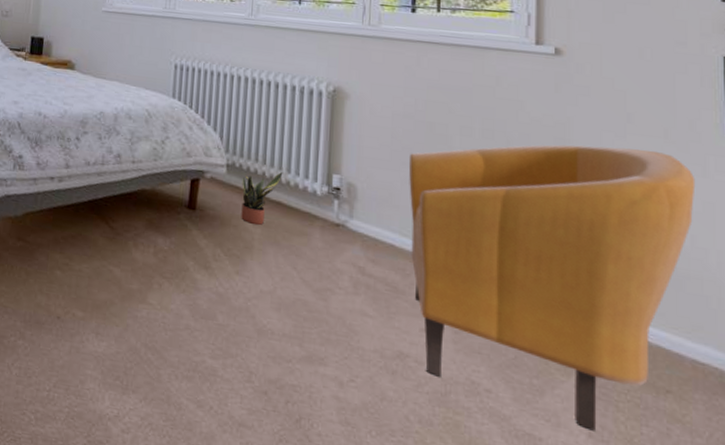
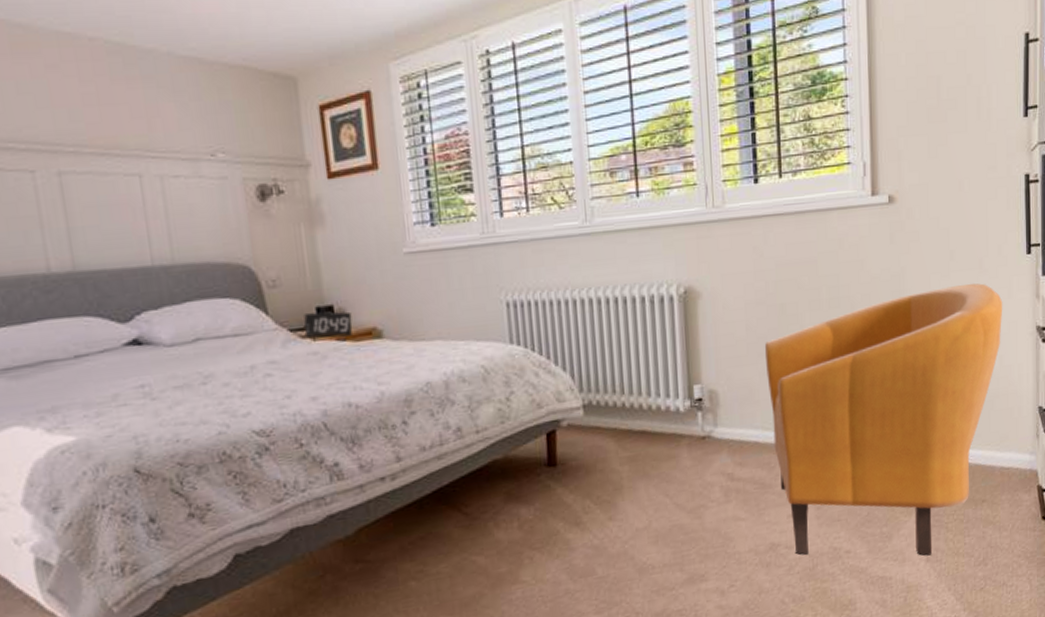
alarm clock: none [19,40,55,63] -> present [304,311,353,338]
potted plant: present [241,171,283,226] -> none [601,396,644,464]

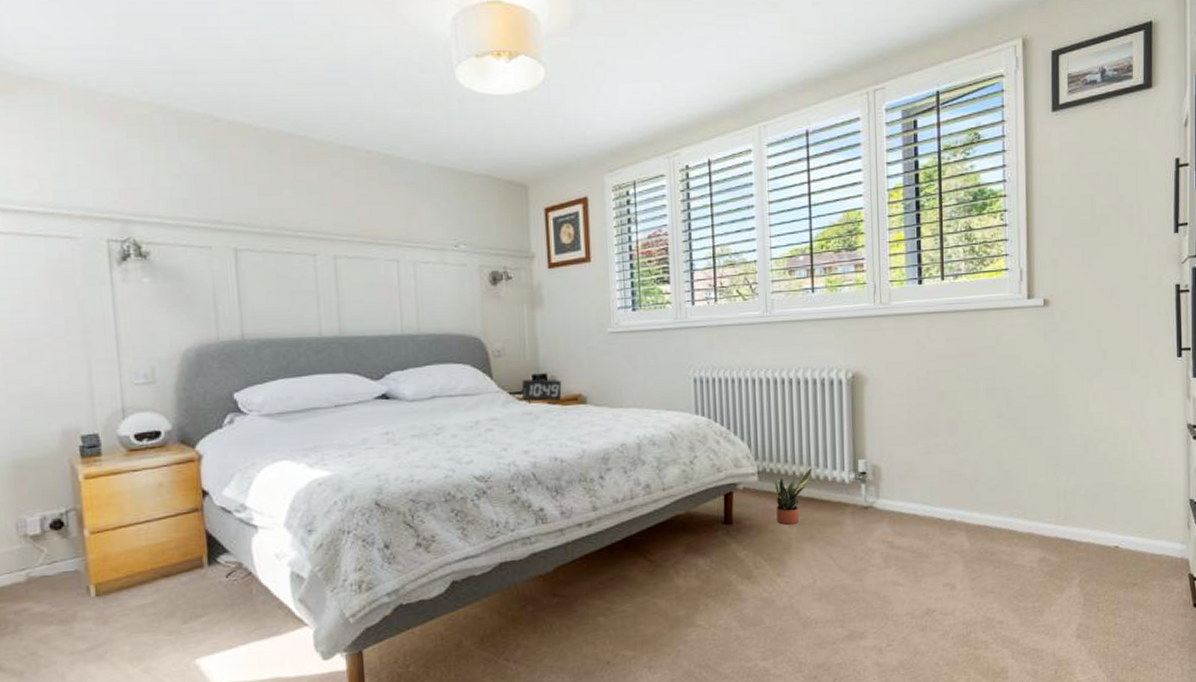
potted plant: none [601,396,644,464] -> present [774,467,812,526]
armchair: present [764,283,1003,556] -> none [924,382,1154,633]

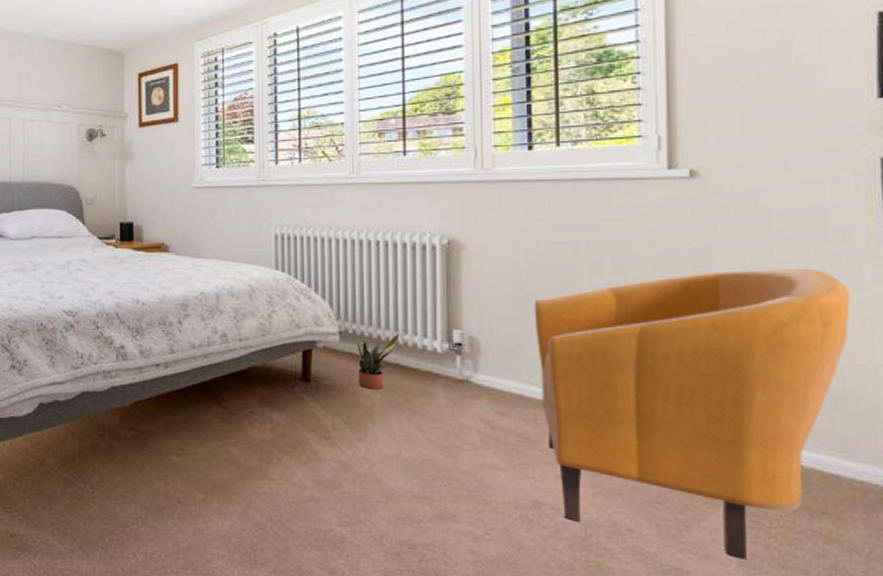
alarm clock: present [521,379,562,401] -> none [109,227,146,247]
armchair: none [924,382,1154,633] -> present [533,269,851,559]

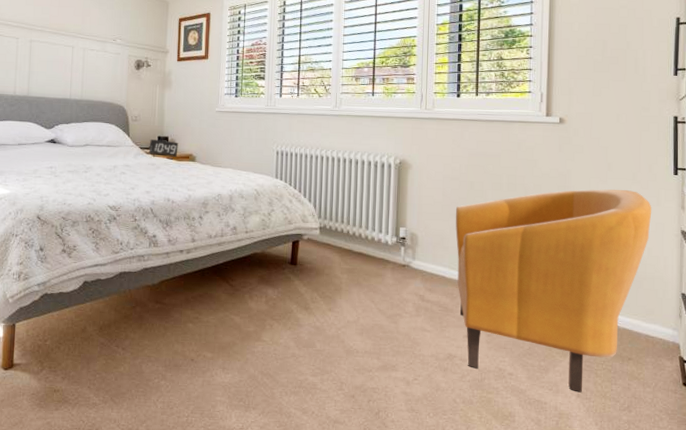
alarm clock: none [109,227,146,247] -> present [148,139,179,157]
potted plant: present [356,332,400,391] -> none [331,229,363,272]

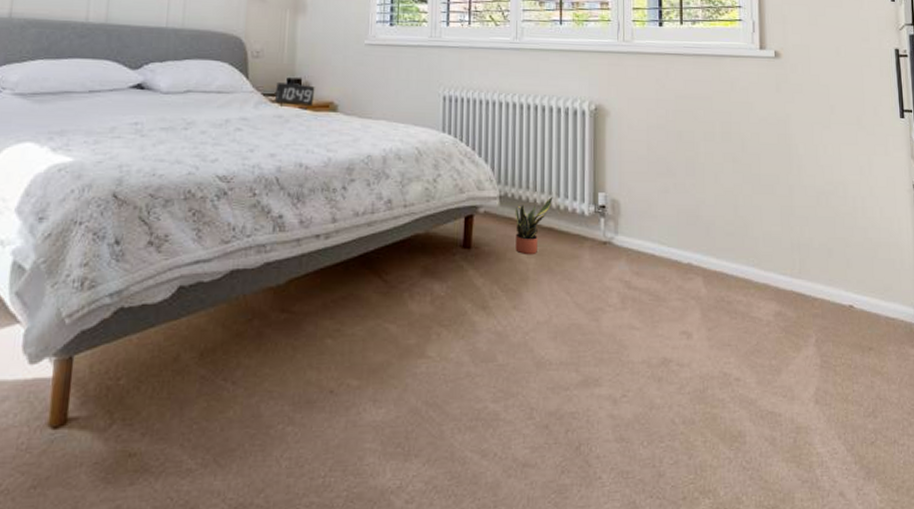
potted plant: none [331,229,363,272] -> present [515,196,553,255]
armchair: present [455,189,652,393] -> none [663,137,881,397]

